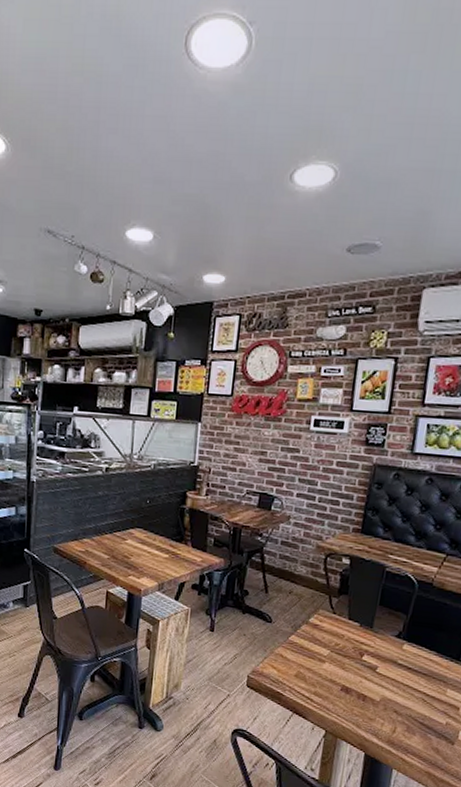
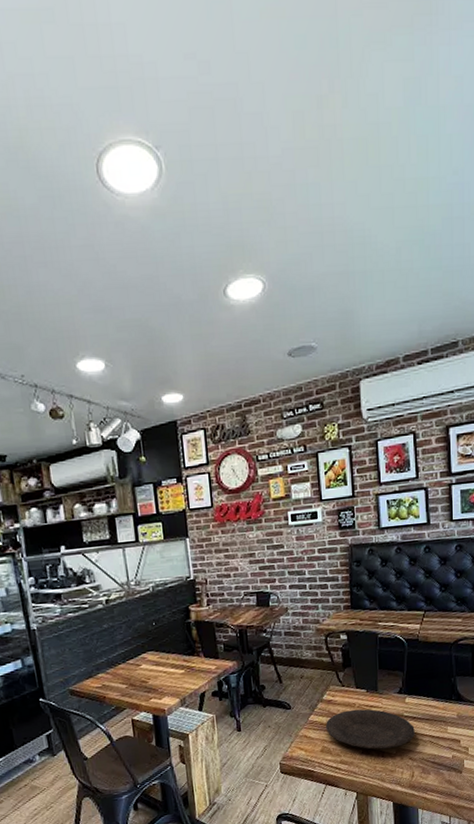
plate: none [305,640,408,695] -> present [325,709,415,749]

